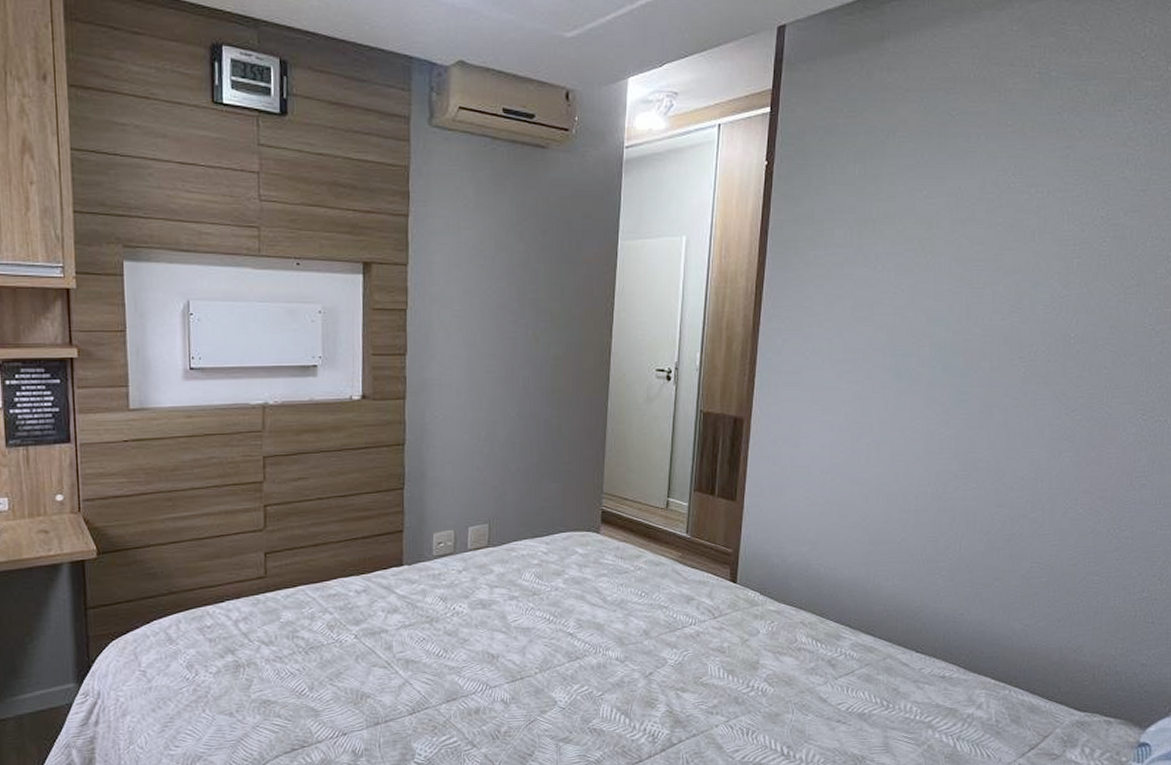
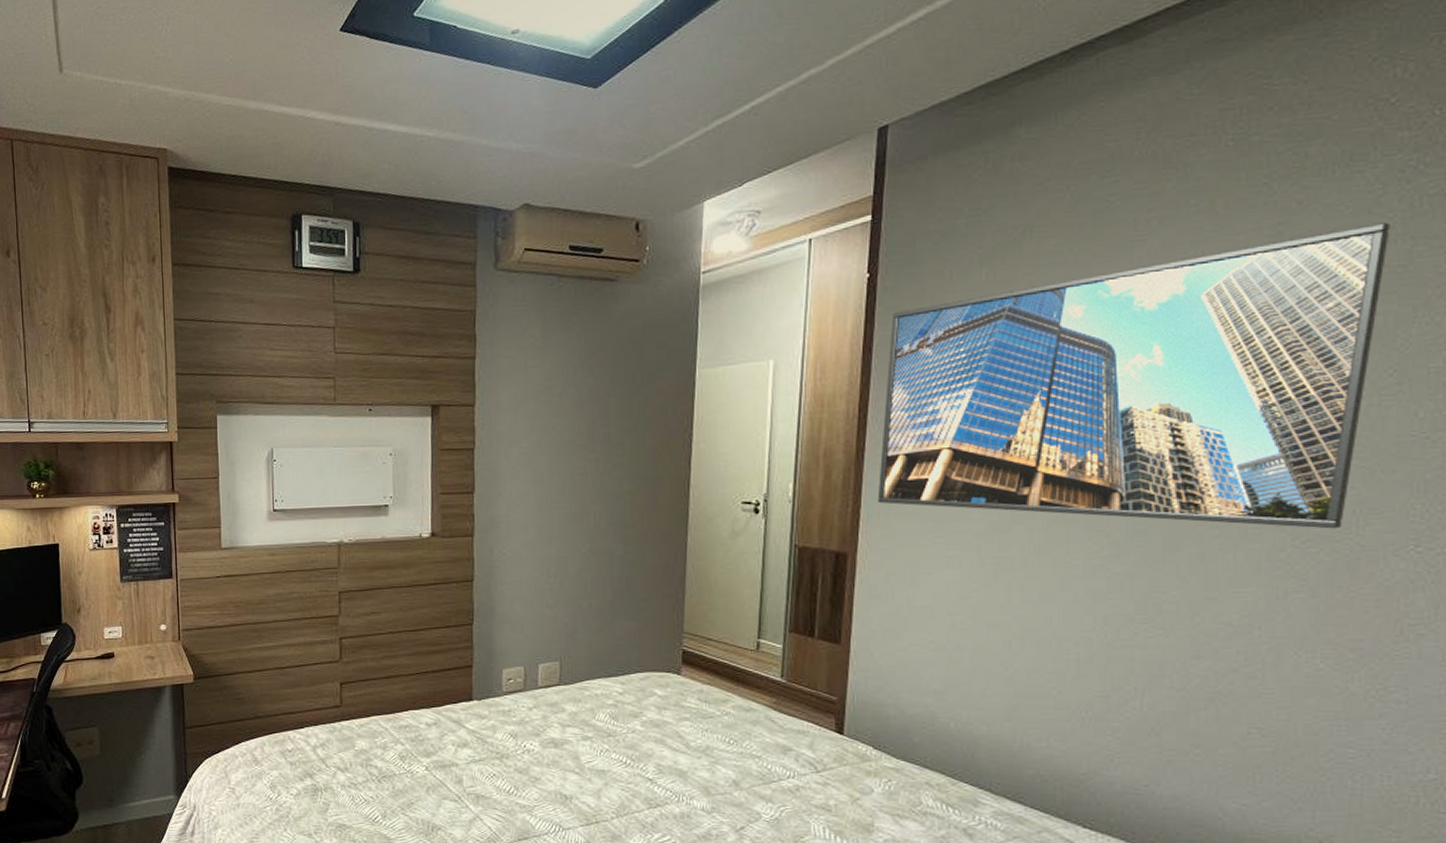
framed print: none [769,154,1137,401] -> present [877,222,1390,529]

